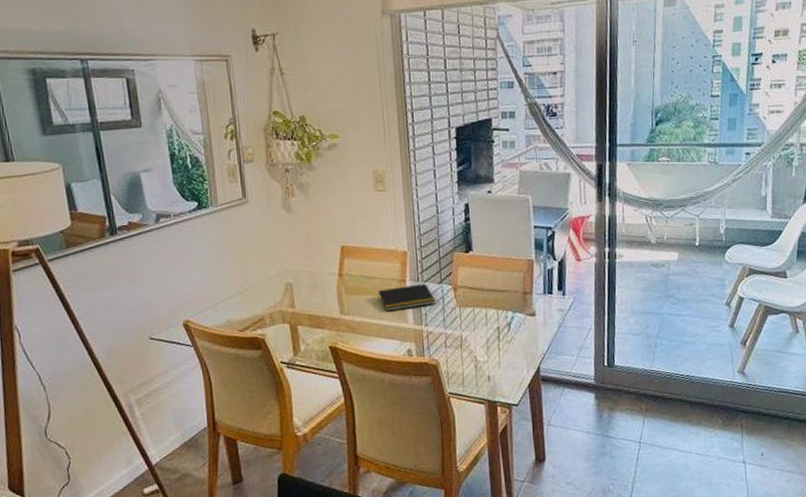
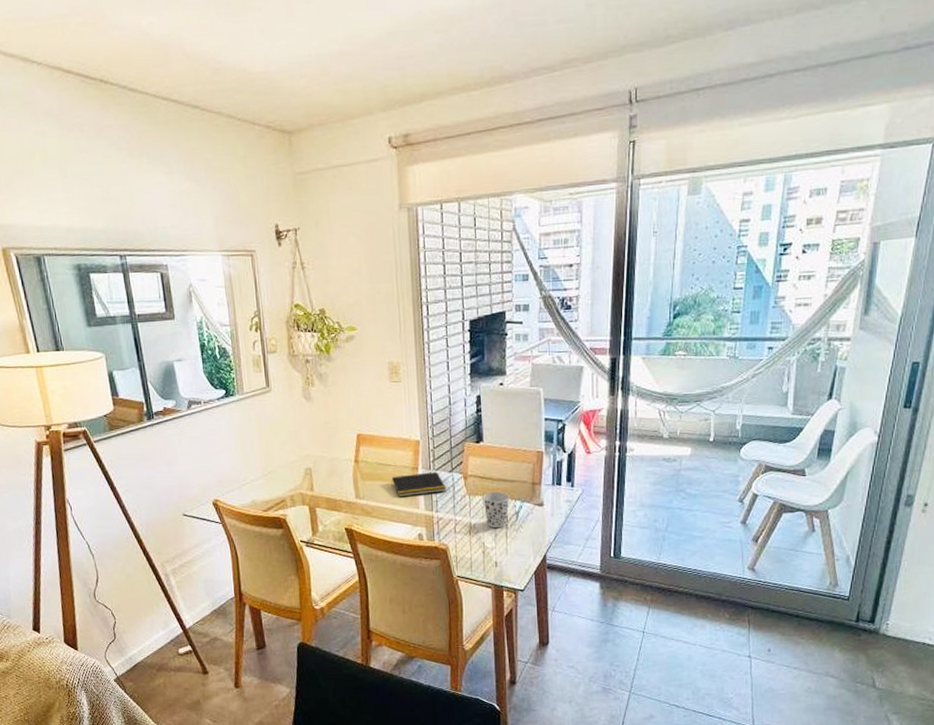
cup: none [473,302,501,341] -> present [482,491,510,529]

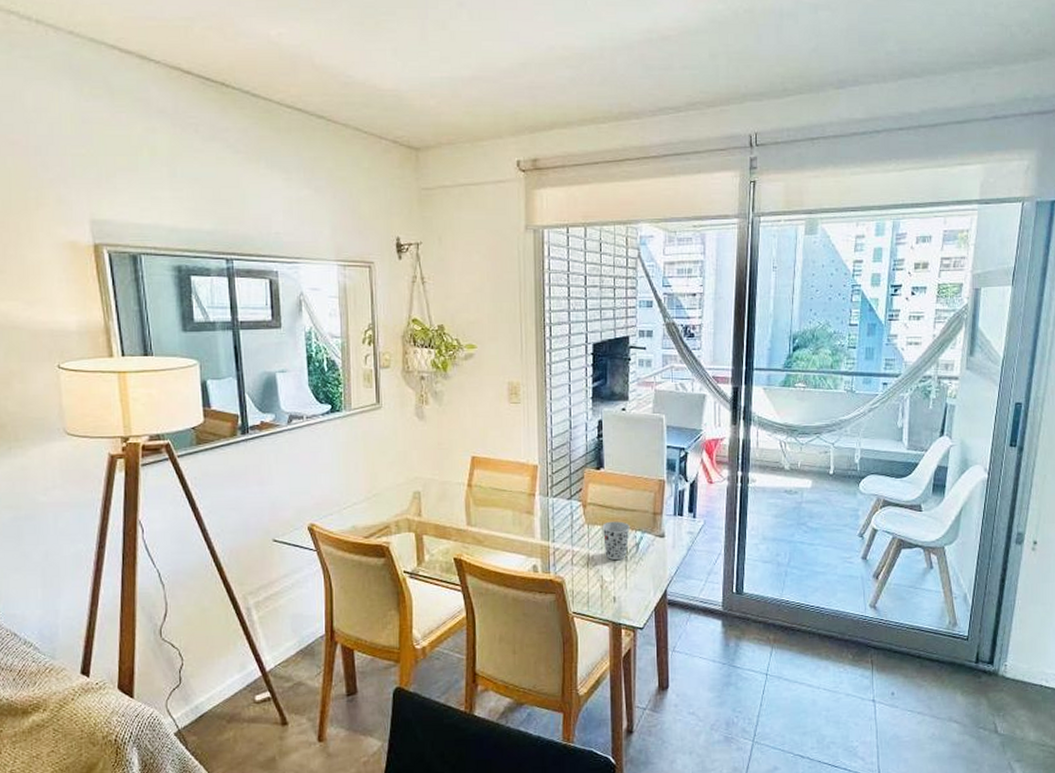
notepad: present [391,471,447,497] -> none [506,498,564,525]

